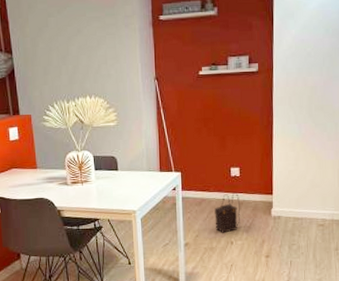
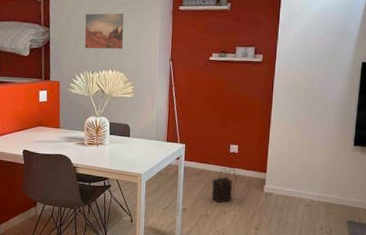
wall art: none [52,30,99,74] -> present [84,13,124,50]

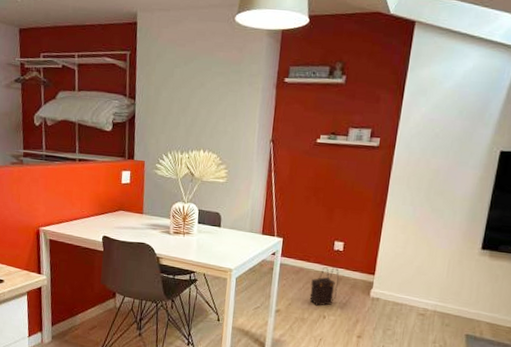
wall art: present [84,13,124,50] -> none [174,84,220,127]

